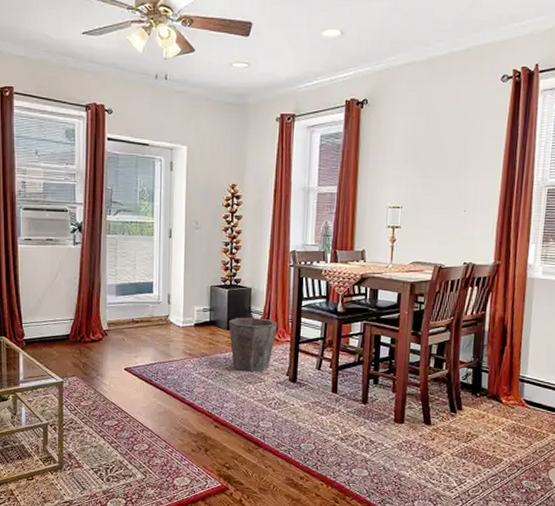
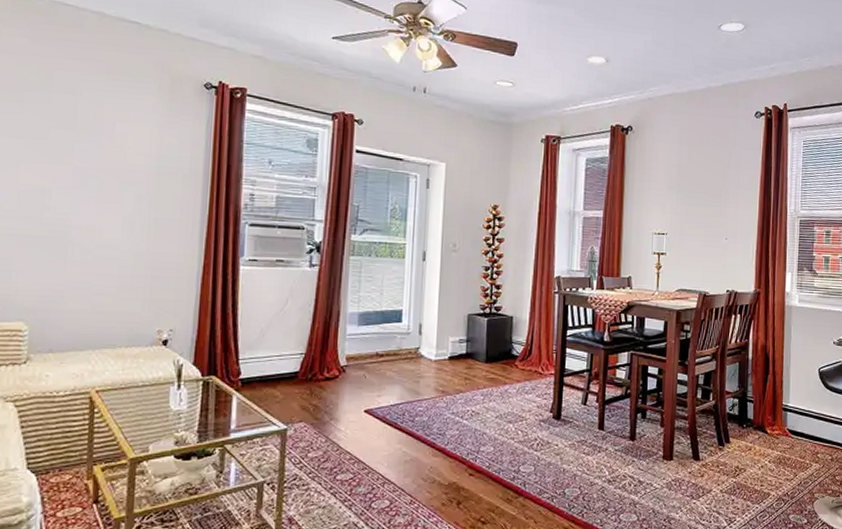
waste bin: present [229,317,278,372] -> none [487,348,541,410]

